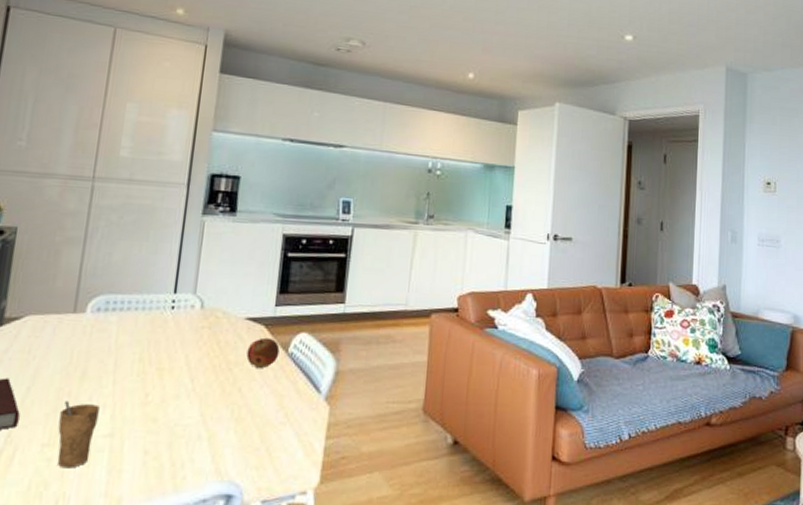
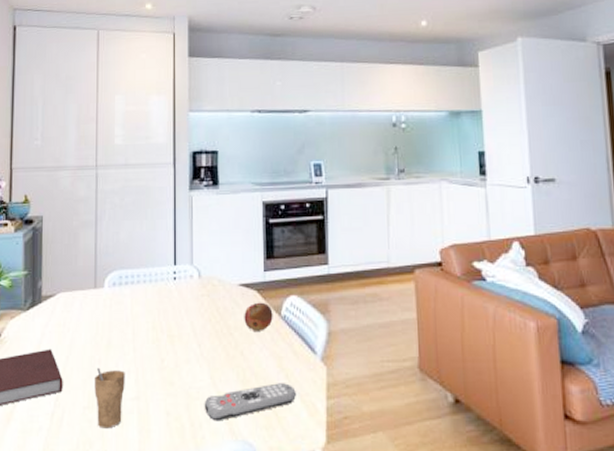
remote control: none [189,422,294,461] -> present [204,383,296,421]

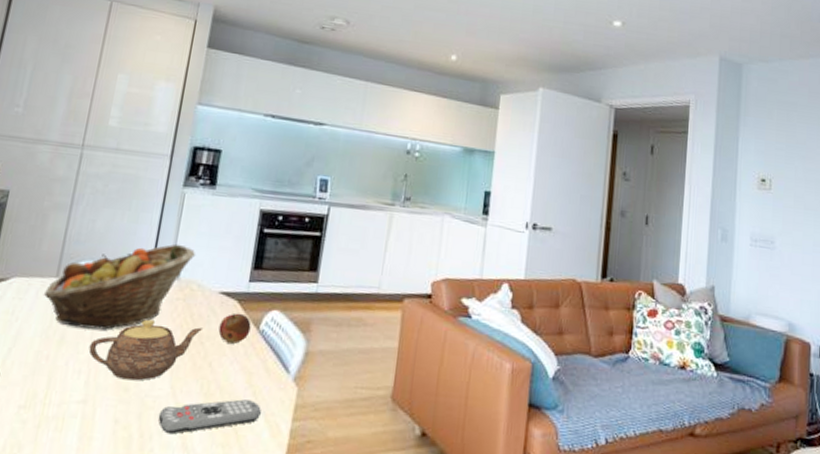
fruit basket: none [86,244,212,331] -> present [43,244,196,330]
cup: present [94,367,125,429] -> none [31,364,75,432]
teapot: none [133,317,230,375] -> present [88,319,204,381]

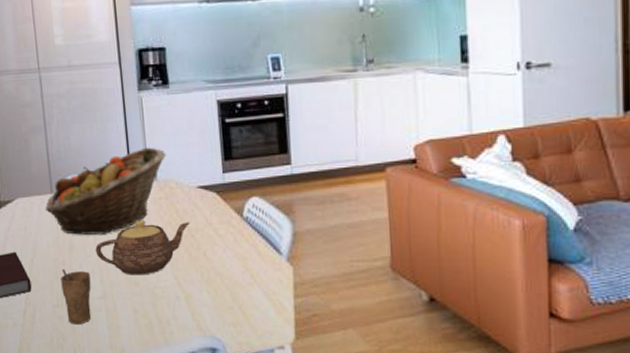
cup: none [31,364,75,432] -> present [61,269,91,325]
remote control: present [158,399,261,435] -> none [170,283,262,319]
fruit: present [218,313,251,344] -> none [204,204,235,233]

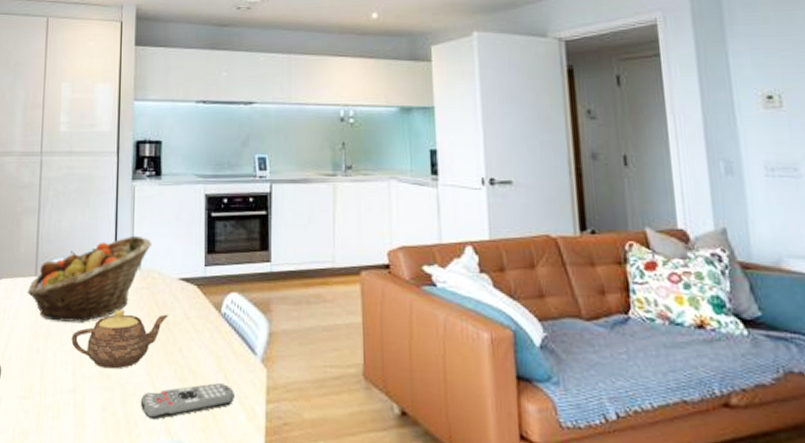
cup: present [61,269,91,325] -> none [31,357,62,421]
remote control: none [170,283,262,319] -> present [140,383,234,420]

